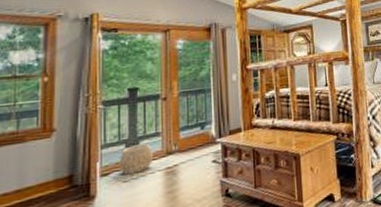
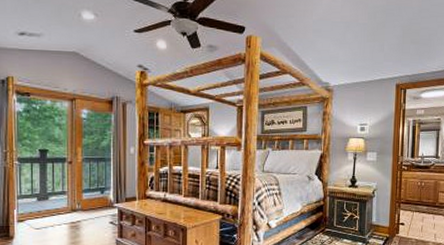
woven basket: present [119,143,153,175] -> none [32,200,60,223]

